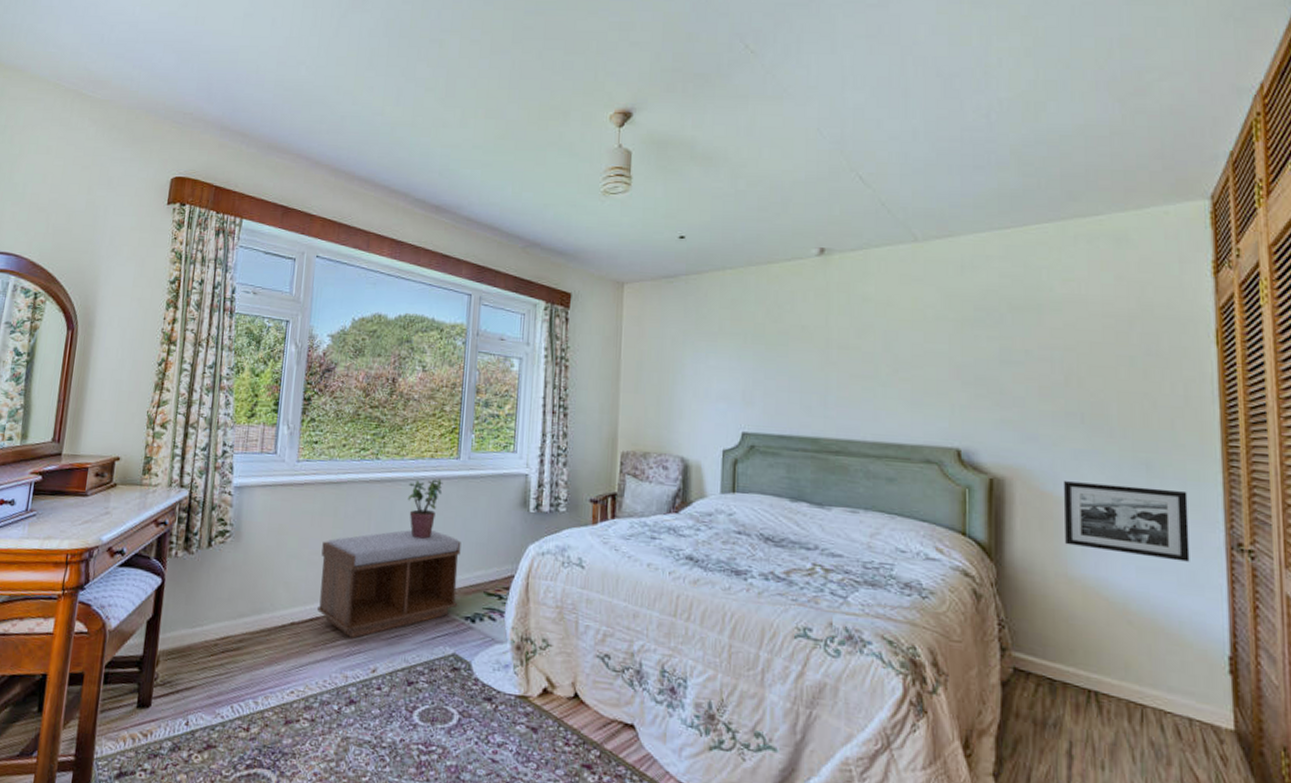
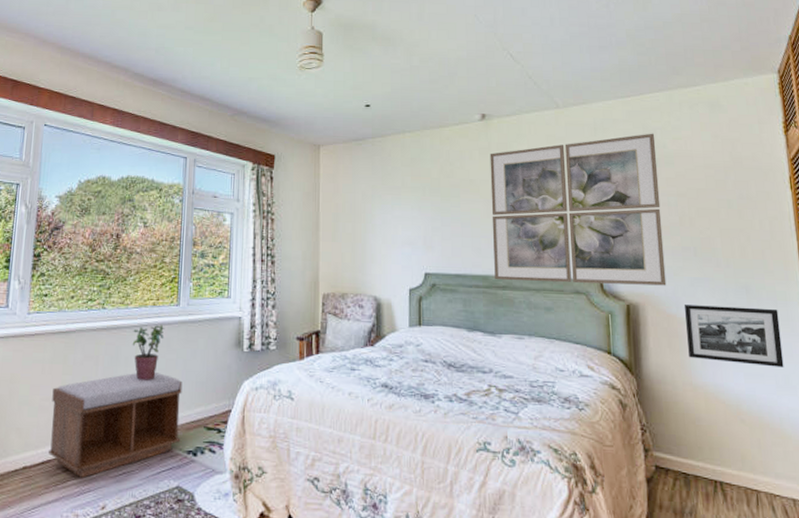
wall art: none [826,273,1042,458] -> present [490,133,667,286]

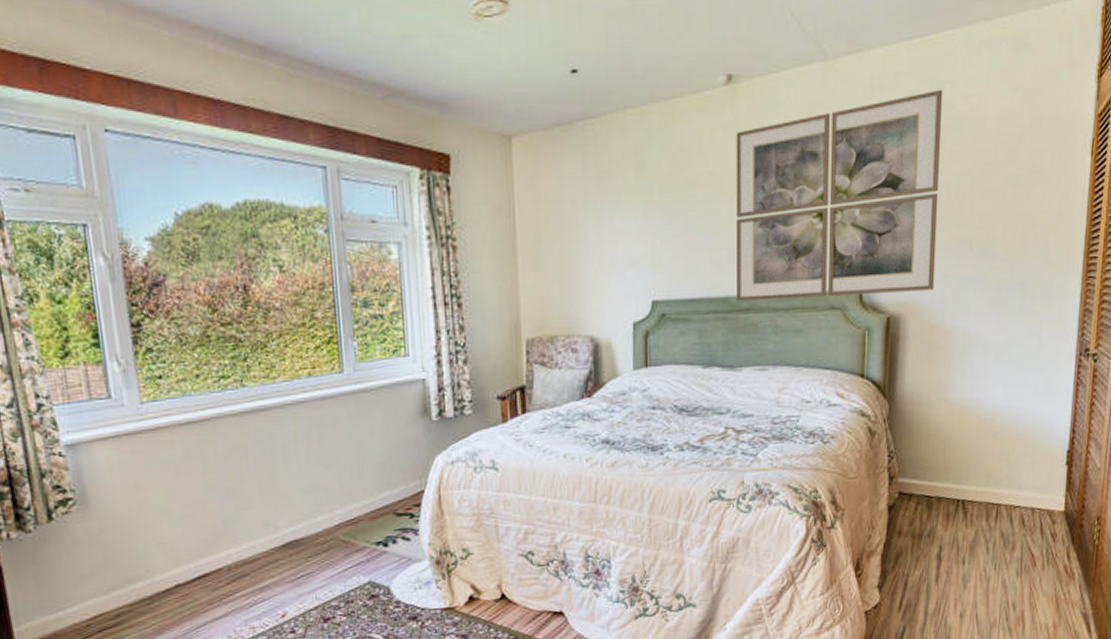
bench: present [47,373,183,478] -> none [194,457,367,588]
potted plant: present [132,324,165,380] -> none [287,398,329,469]
picture frame: present [684,305,784,368] -> none [948,306,1052,373]

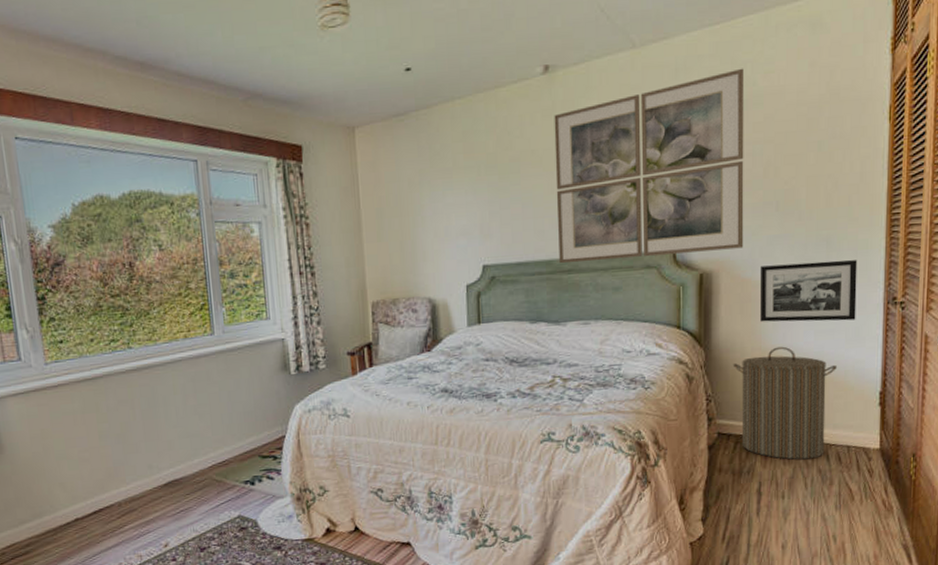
laundry hamper: none [917,399,1025,523] -> present [733,346,837,460]
picture frame: none [948,306,1052,373] -> present [759,260,858,322]

